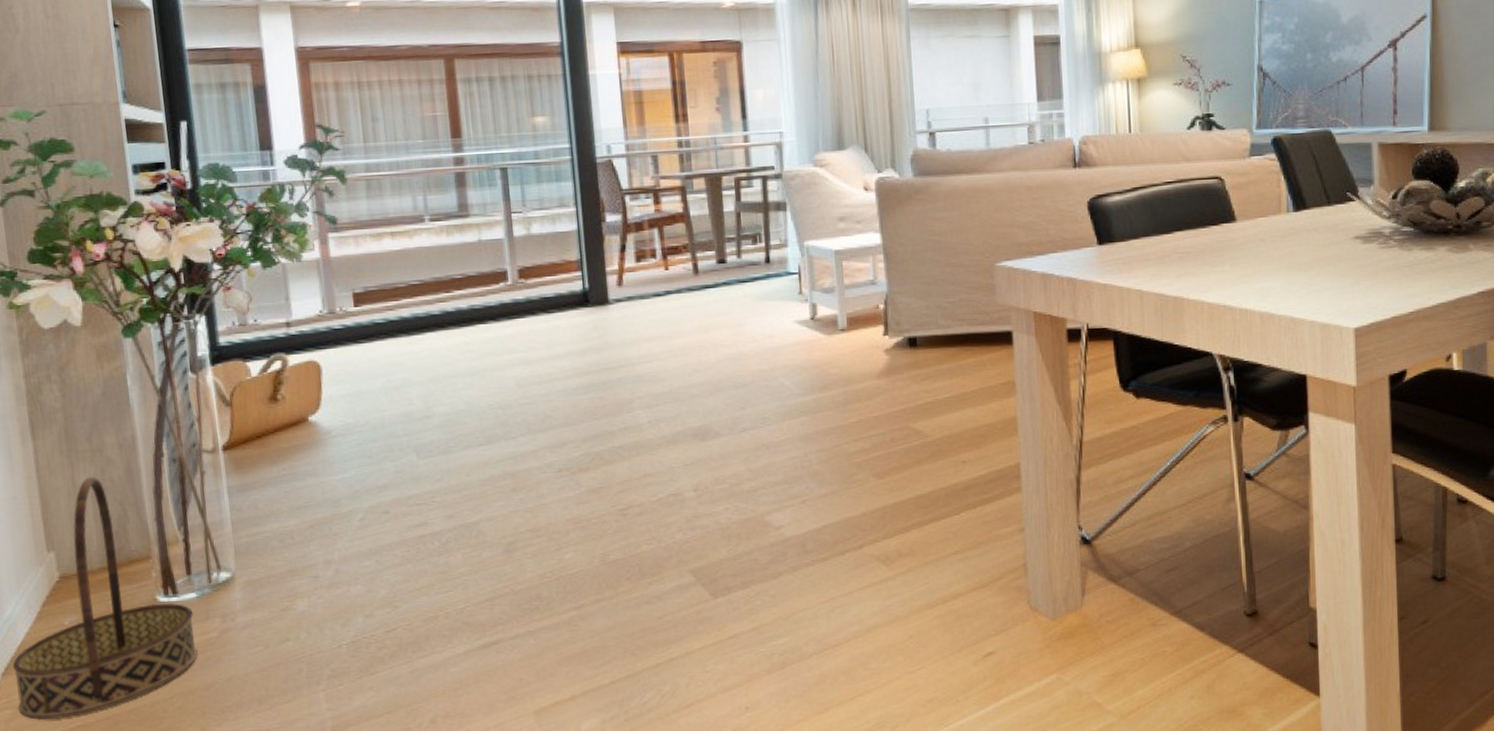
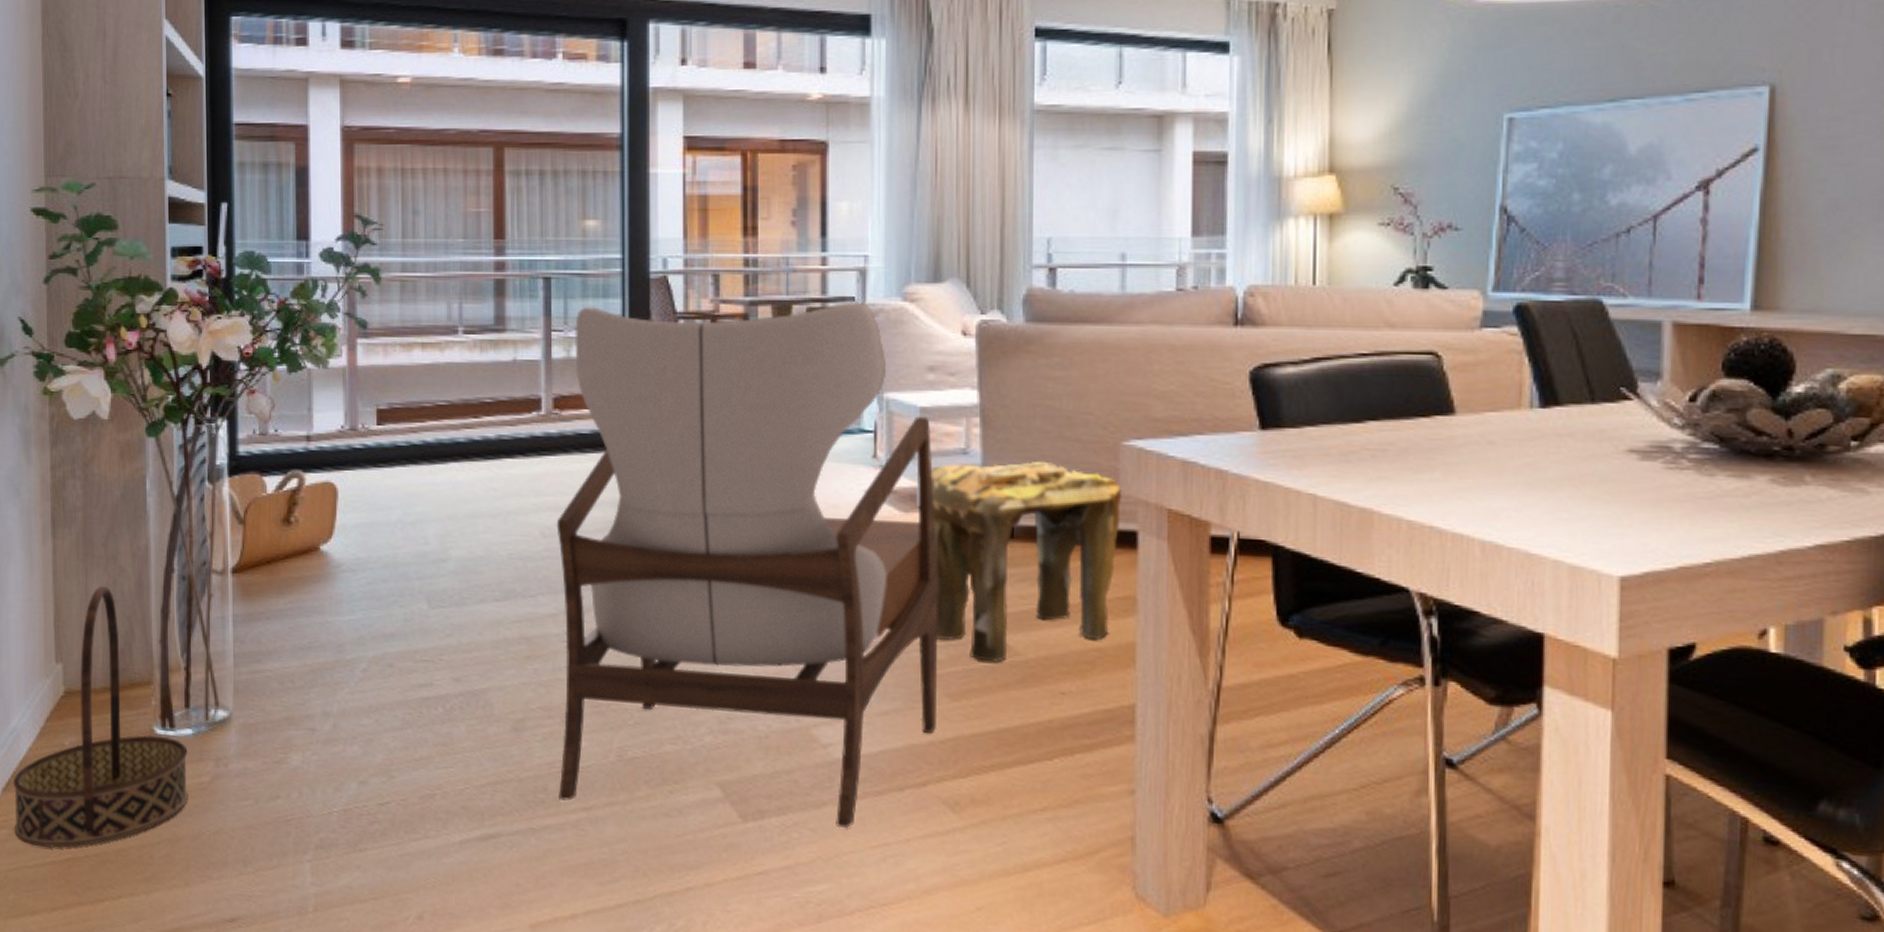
armchair: none [530,170,867,604] -> present [556,301,939,828]
stool: none [848,284,999,445] -> present [931,460,1121,663]

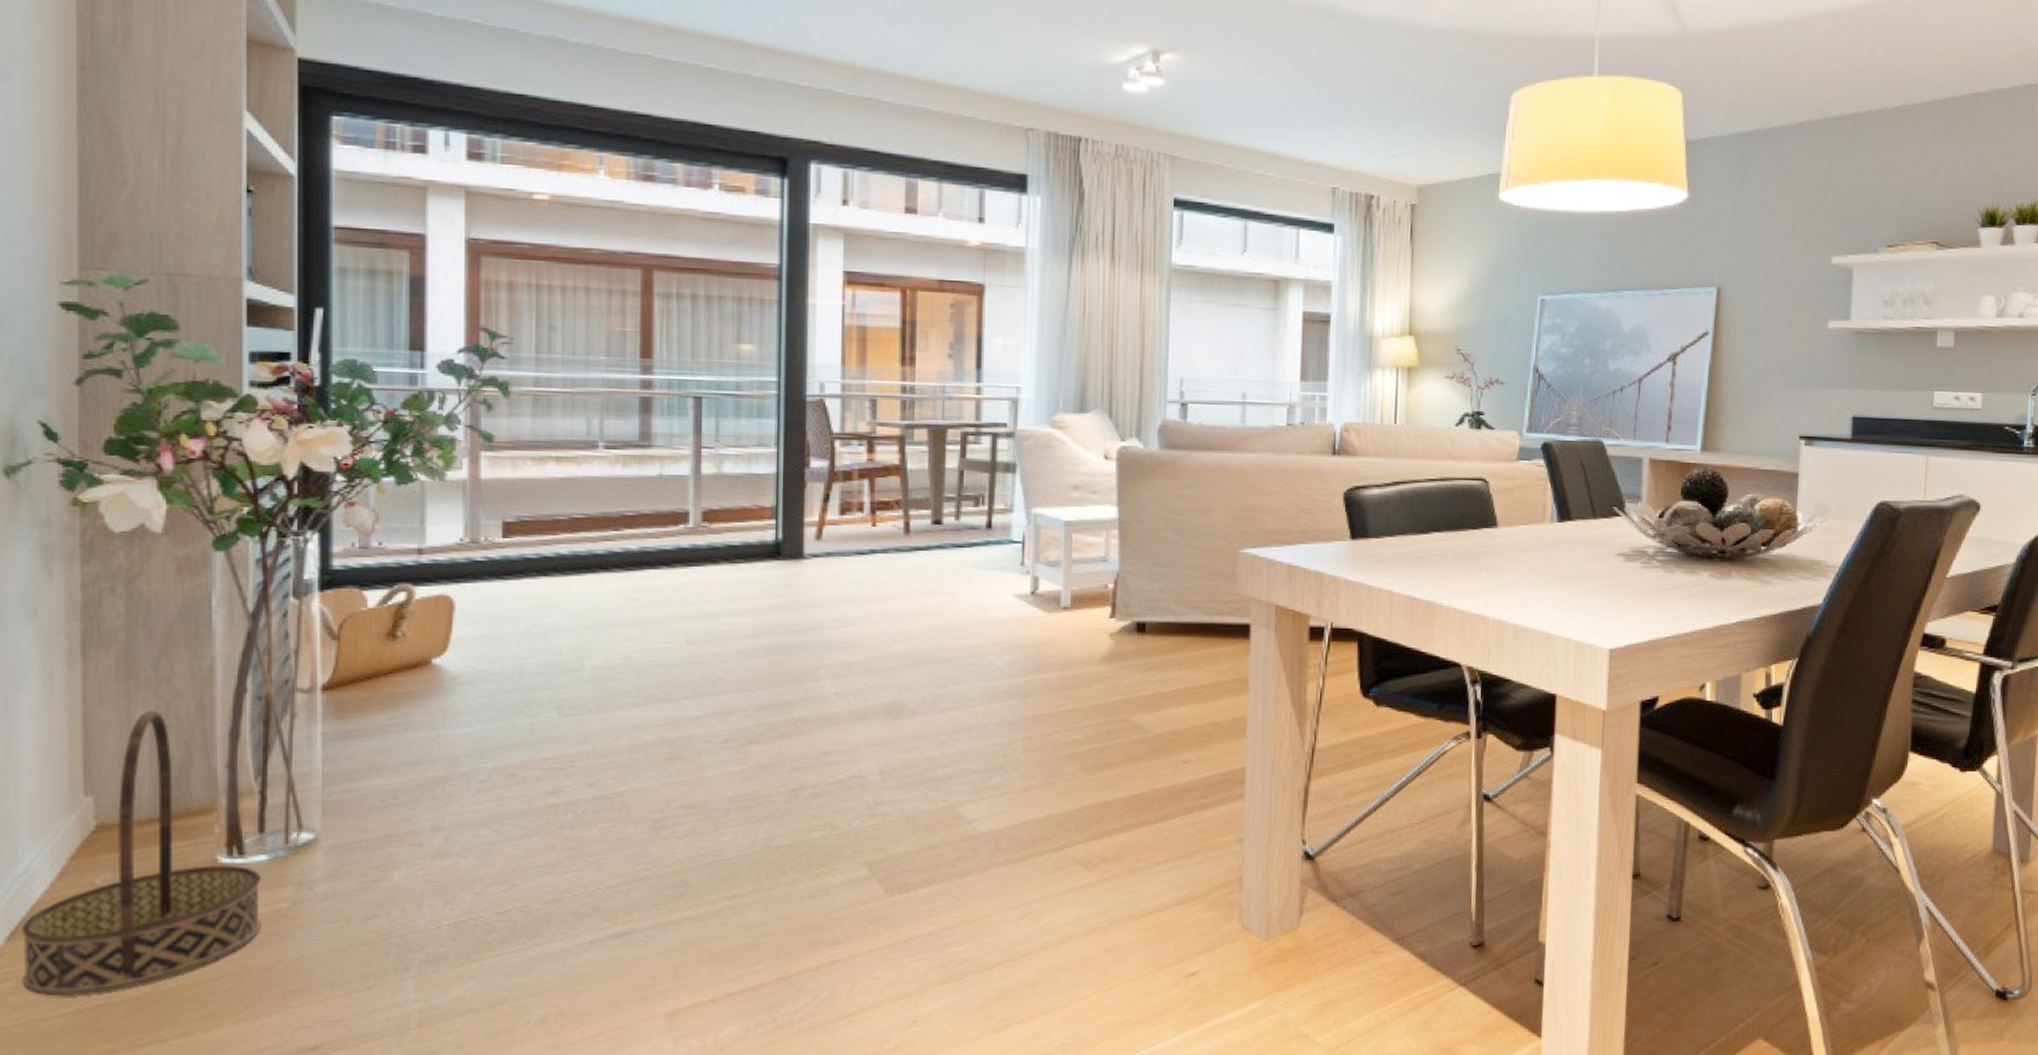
armchair: present [556,301,939,828] -> none [700,426,1078,892]
stool: present [931,460,1121,663] -> none [1073,566,1238,739]

